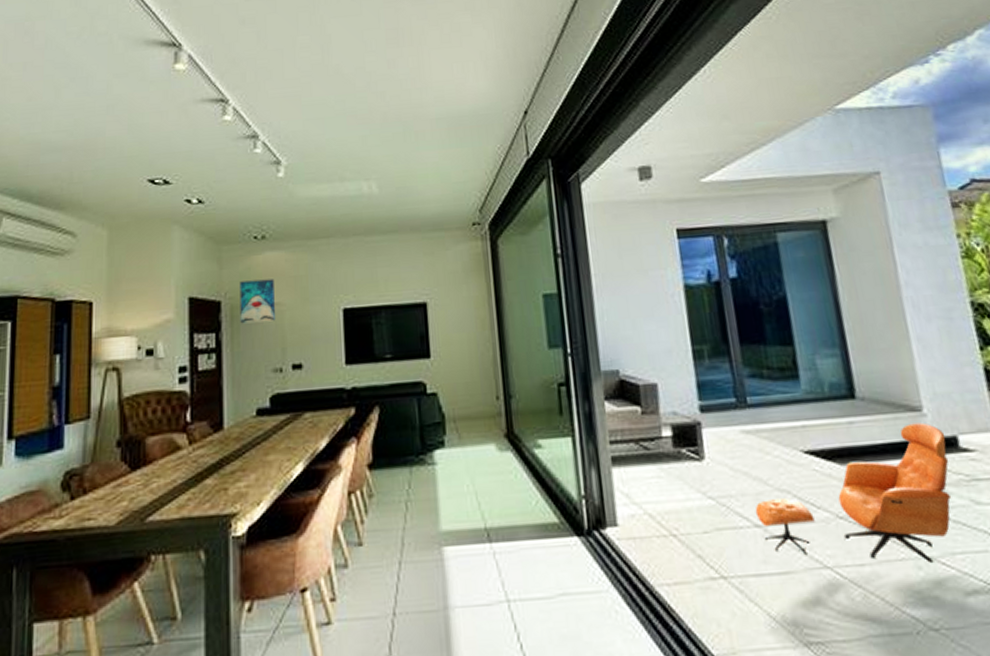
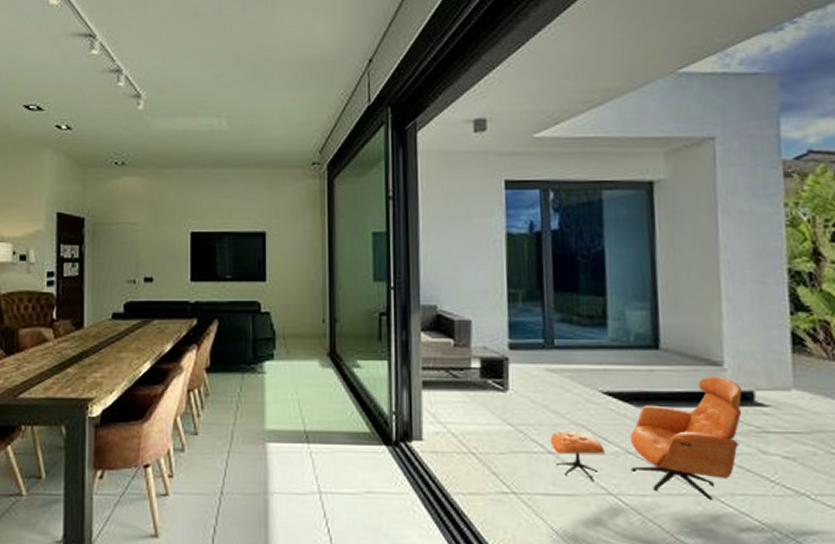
wall art: present [239,279,275,324] -> none [101,201,131,239]

